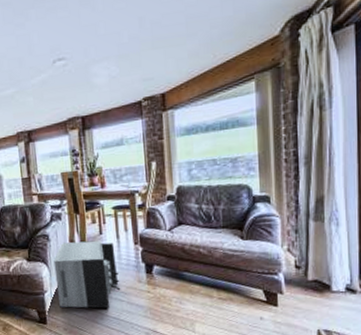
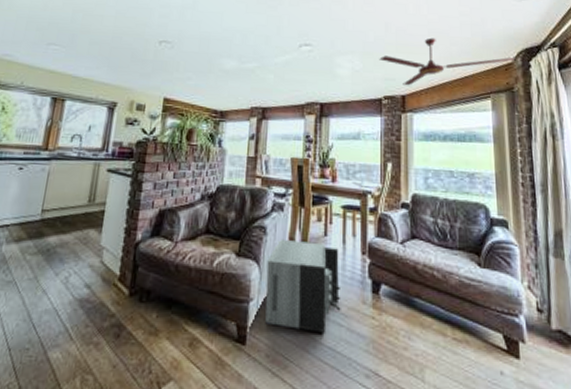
ceiling fan: none [135,24,283,83] -> present [379,37,516,86]

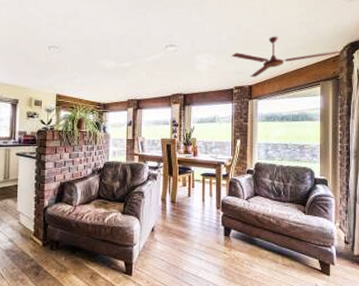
safe: present [265,238,341,333] -> none [145,200,202,265]

